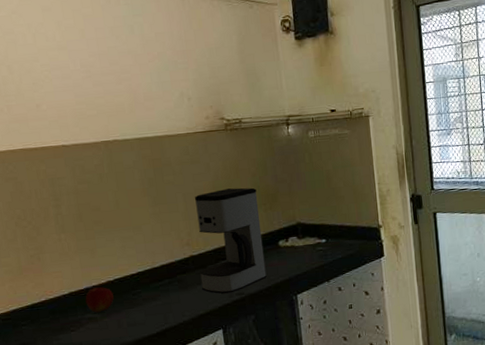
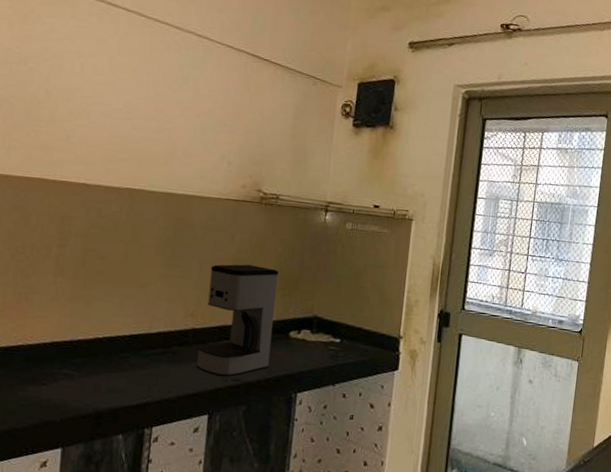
apple: present [85,287,114,313] -> none [66,342,99,370]

